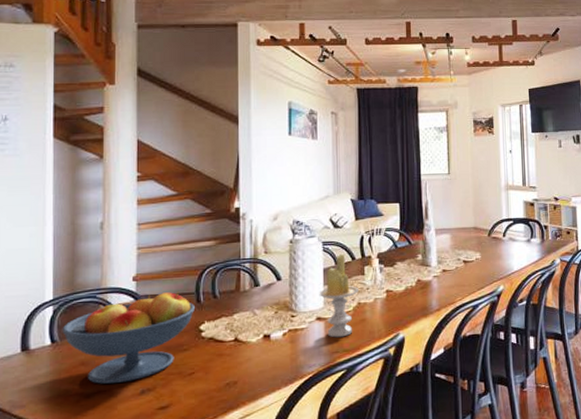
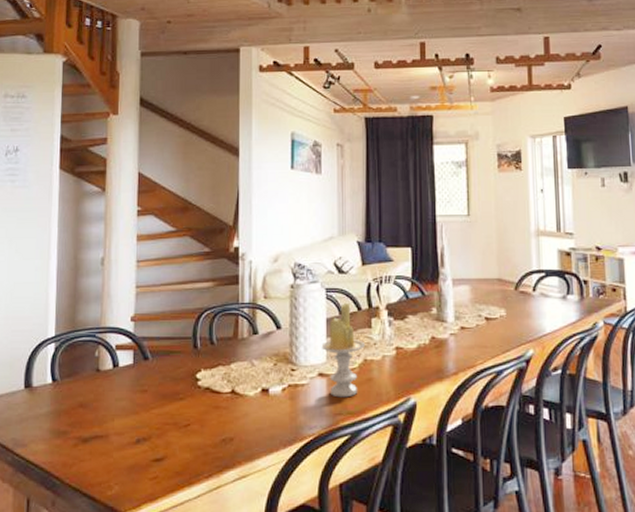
fruit bowl: present [62,292,195,385] -> none [62,335,191,430]

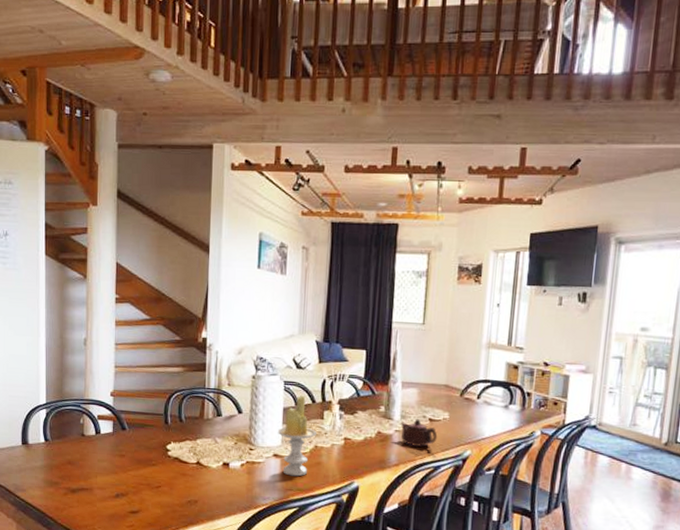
teapot: none [455,319,496,350] -> present [400,419,438,447]

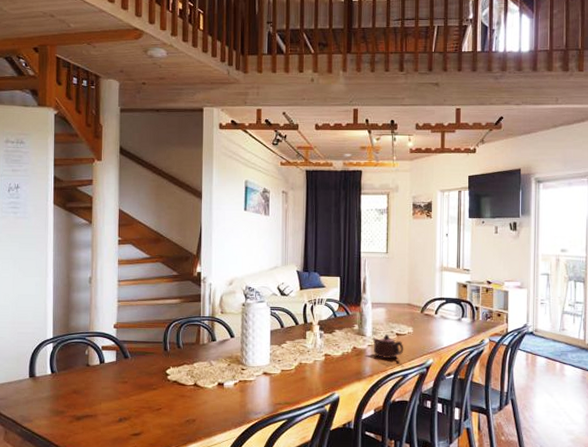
candle: present [277,396,316,477] -> none [266,319,300,392]

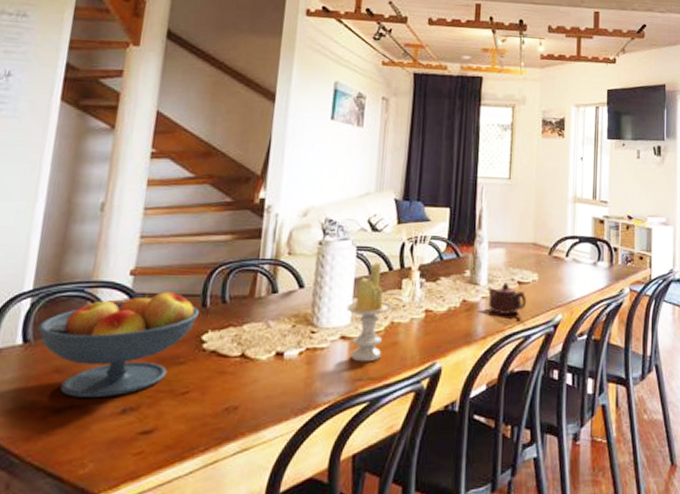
fruit bowl: none [59,340,162,411] -> present [37,292,199,399]
candle: none [266,319,300,392] -> present [346,263,393,362]

